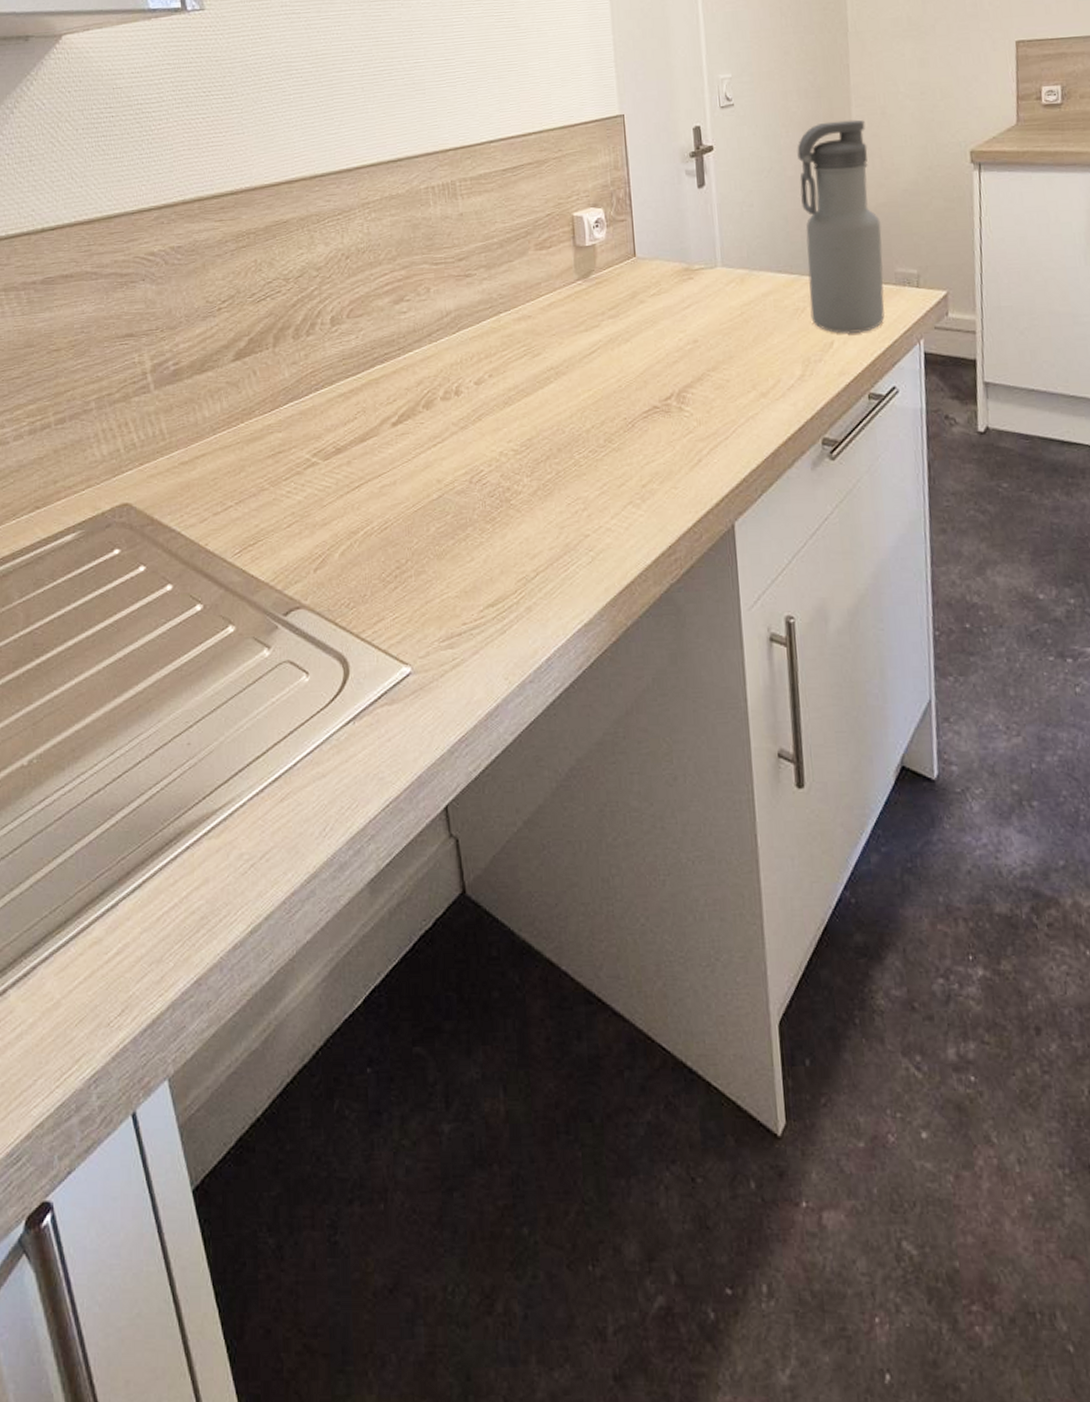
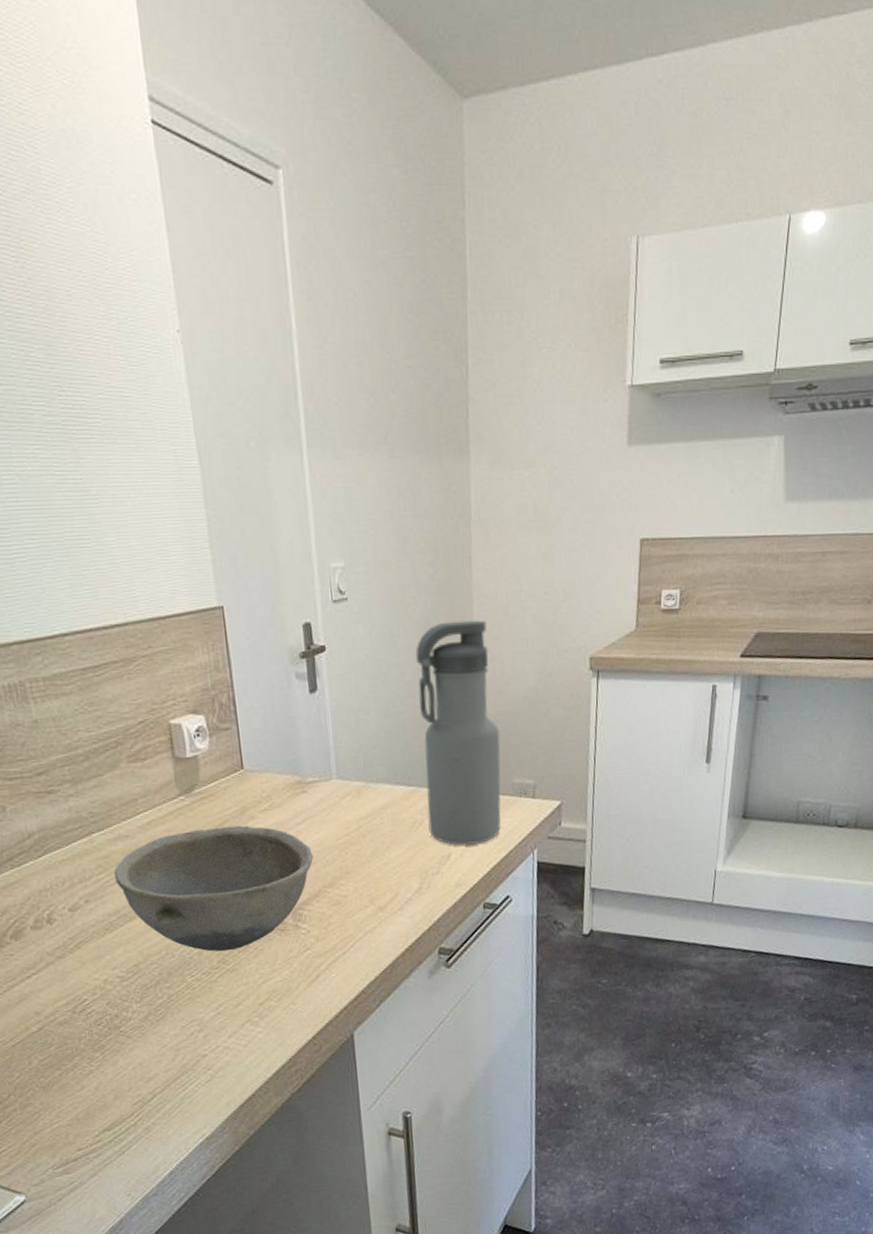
bowl: none [515,308,698,431] -> present [113,825,314,952]

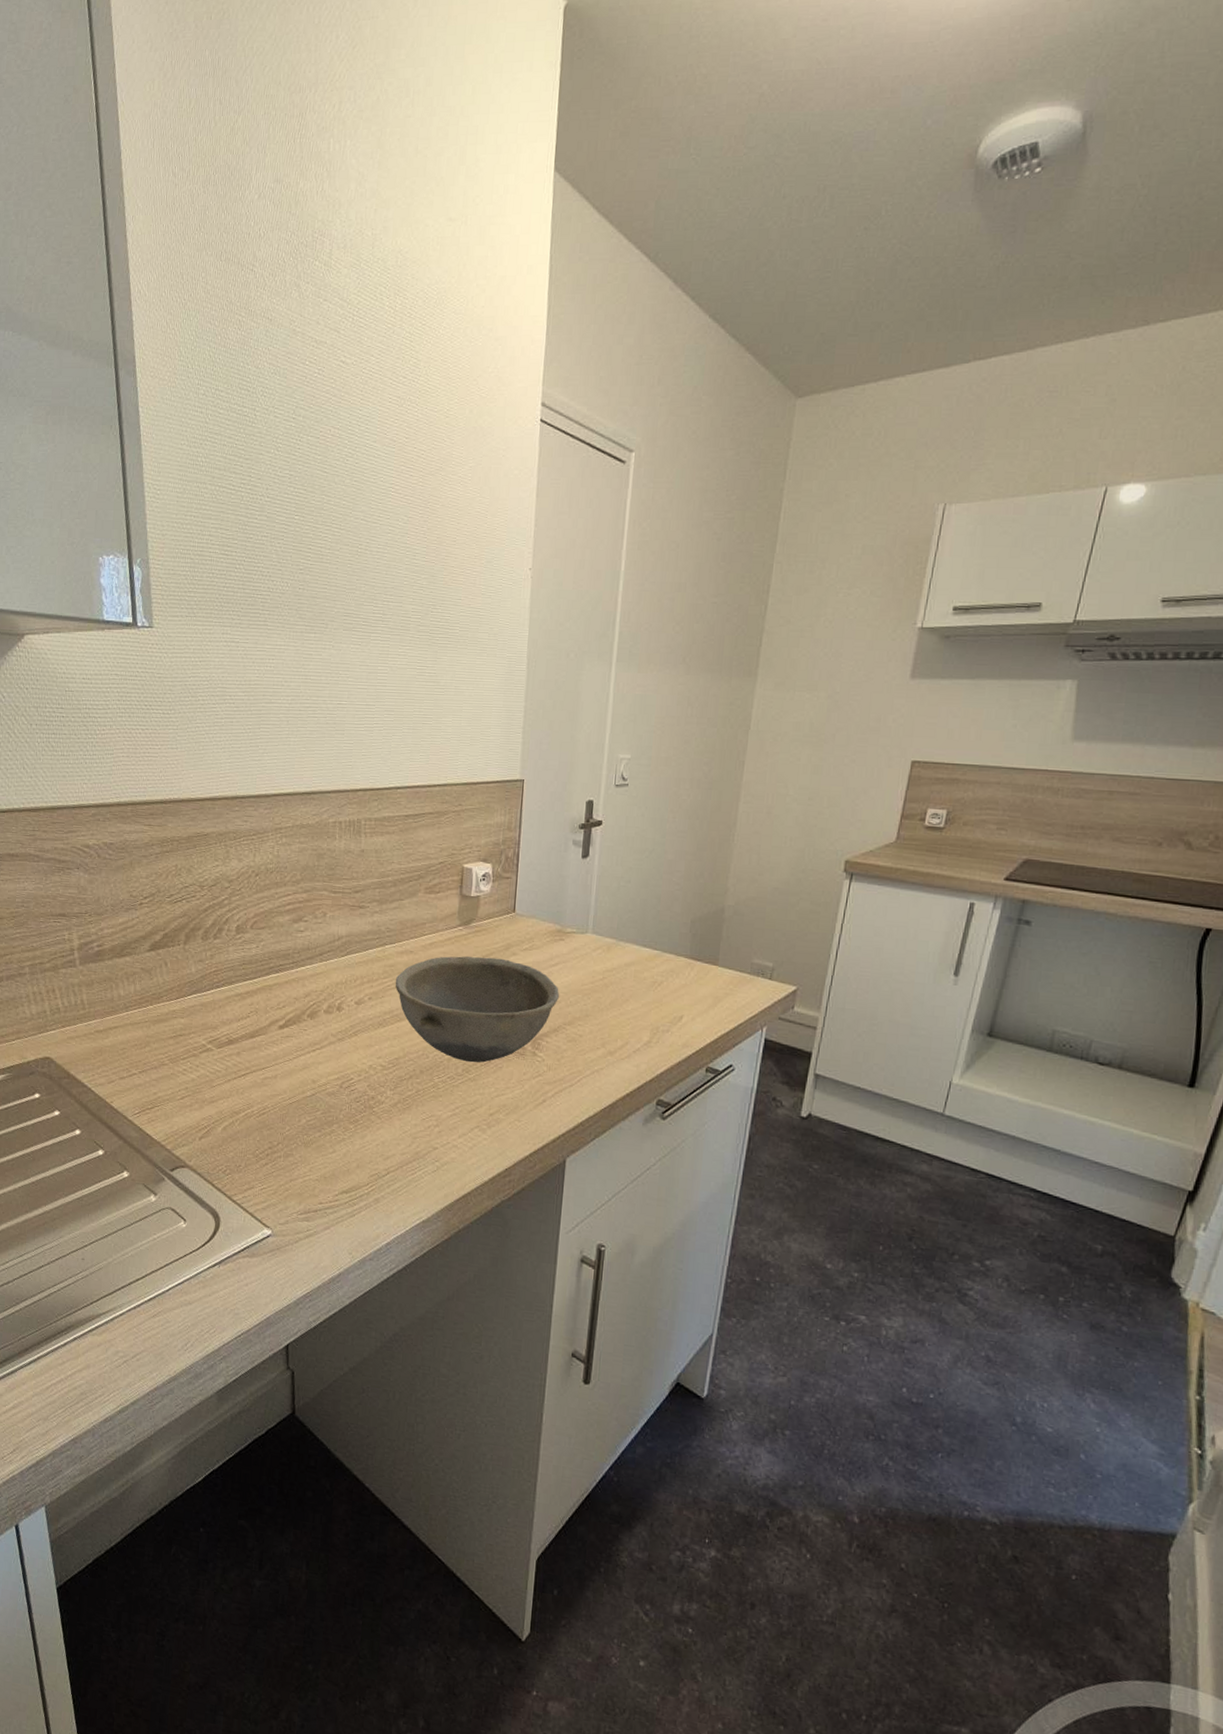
water bottle: present [415,620,501,846] -> none [666,813,750,1012]

